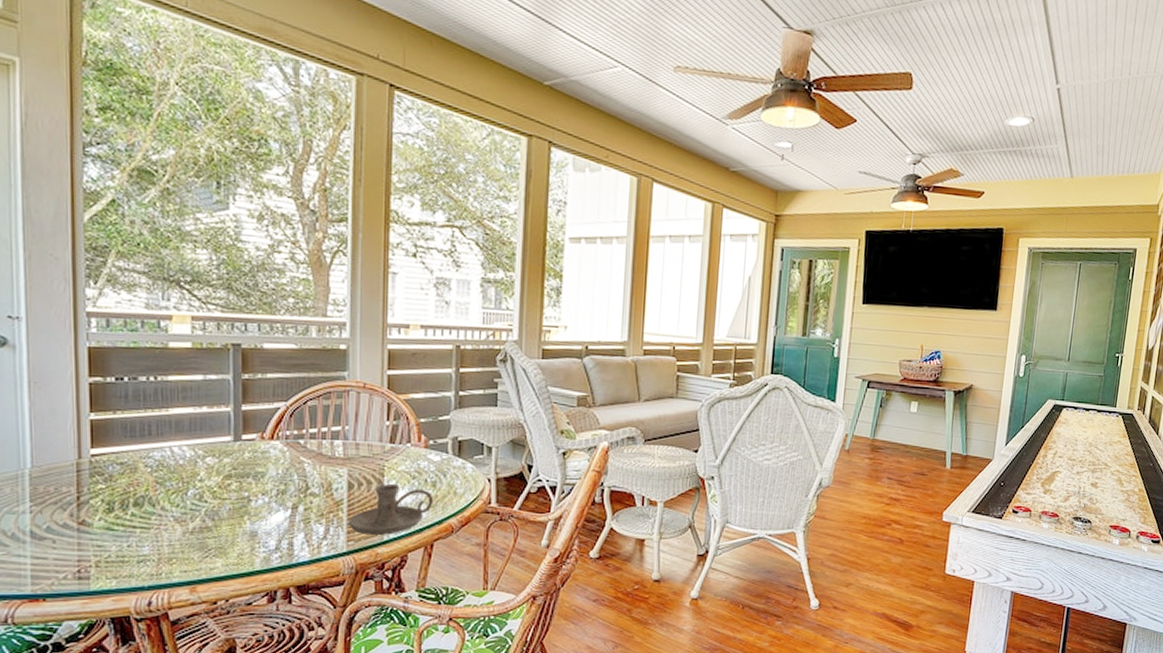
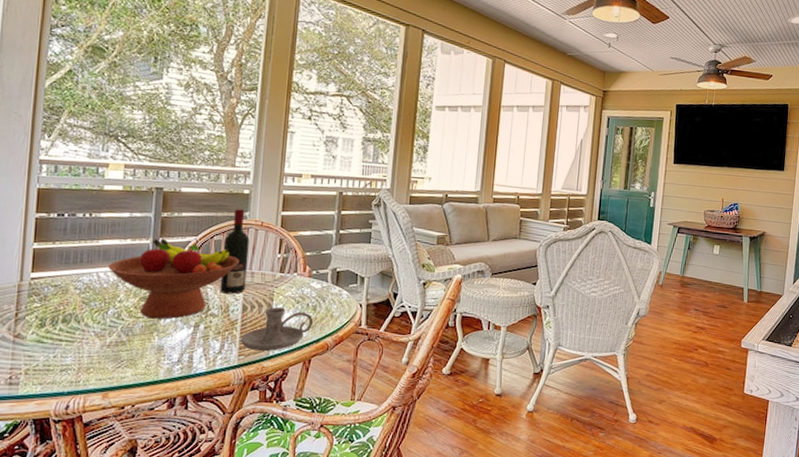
fruit bowl: none [183,404,341,501] -> present [108,238,240,319]
wine bottle: none [319,368,351,470] -> present [220,209,250,294]

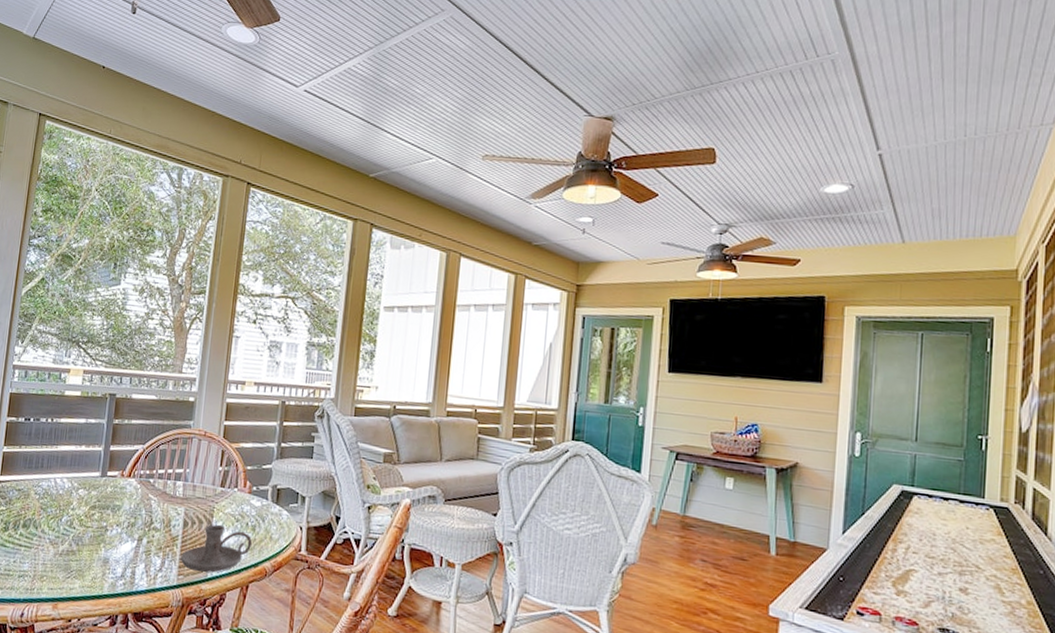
fruit bowl: present [108,238,240,319] -> none [64,445,183,530]
wine bottle: present [220,209,250,294] -> none [163,417,193,508]

